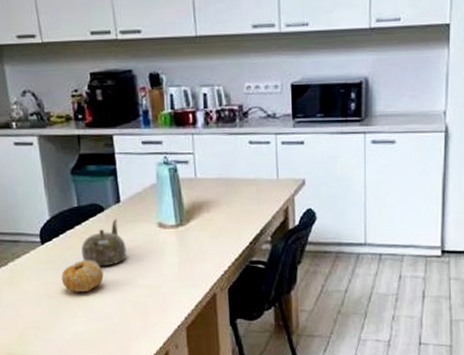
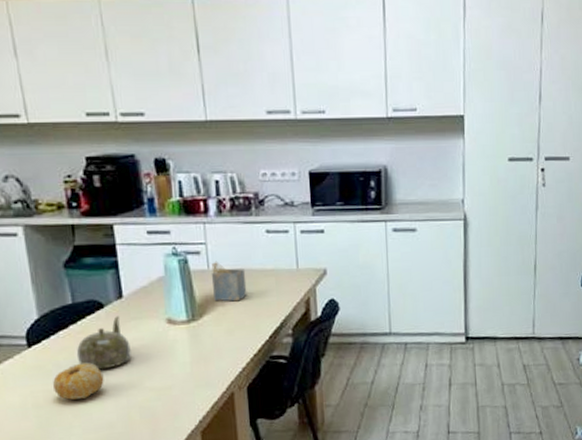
napkin holder: none [198,170,230,209] -> present [211,261,247,302]

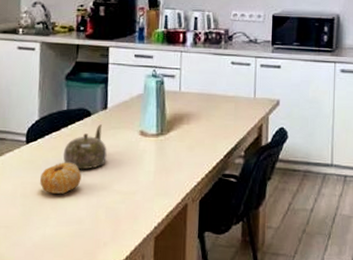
napkin holder: present [211,261,247,302] -> none [181,84,210,122]

